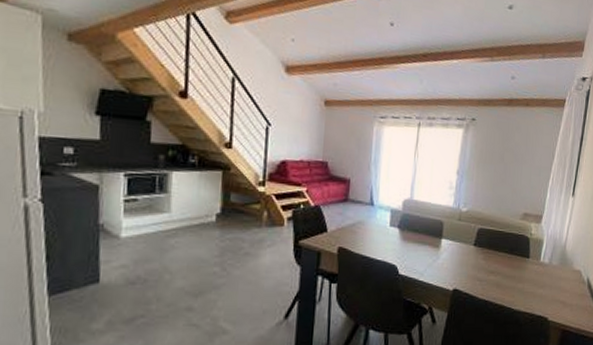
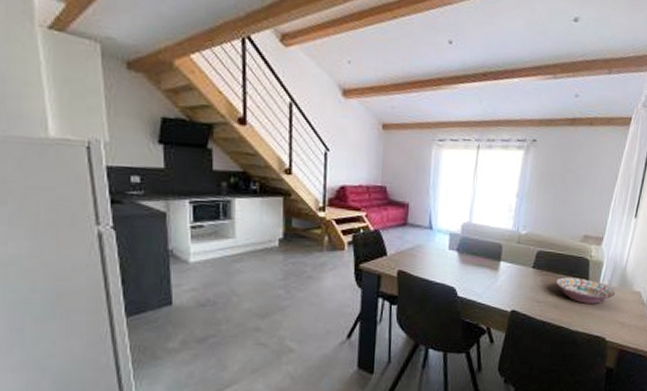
decorative bowl: none [497,255,556,283] -> present [555,277,616,304]

